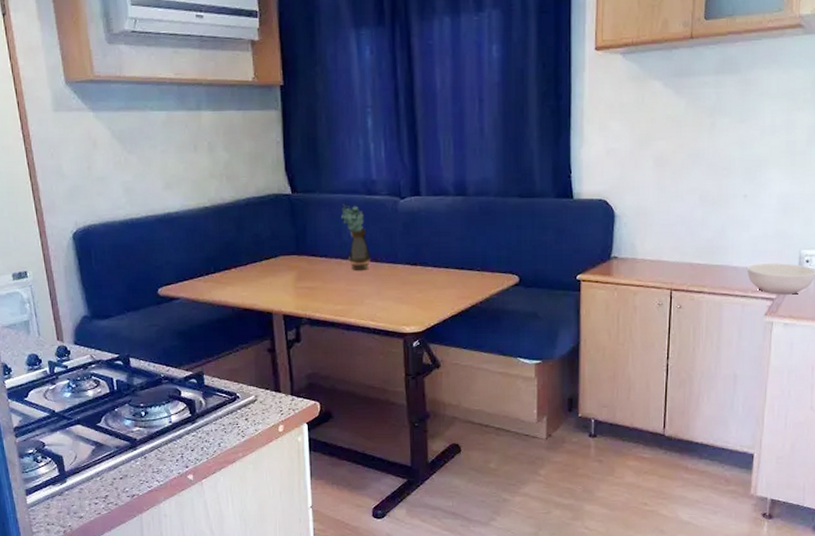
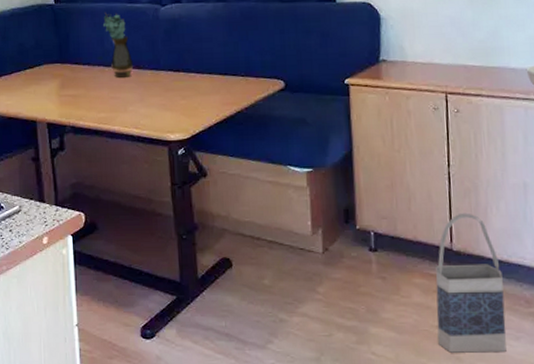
bag: none [645,401,707,526] -> present [435,213,507,353]

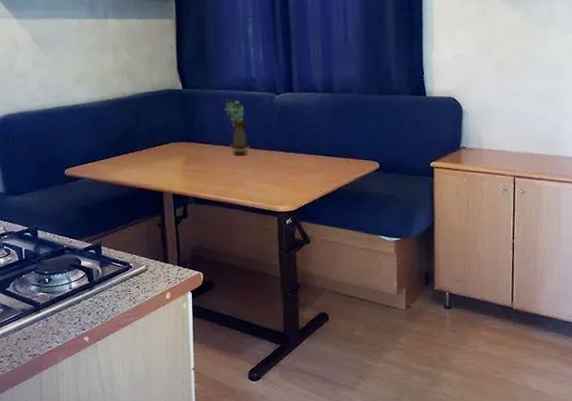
bag: present [435,213,507,353] -> none [497,277,553,394]

